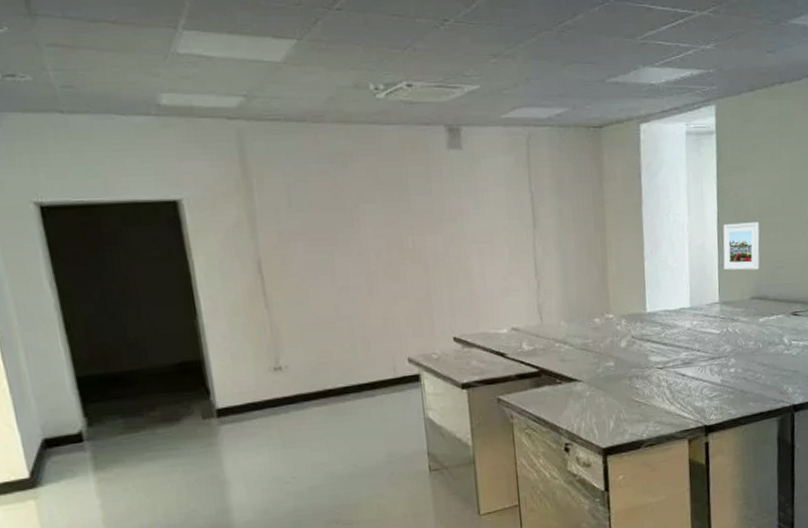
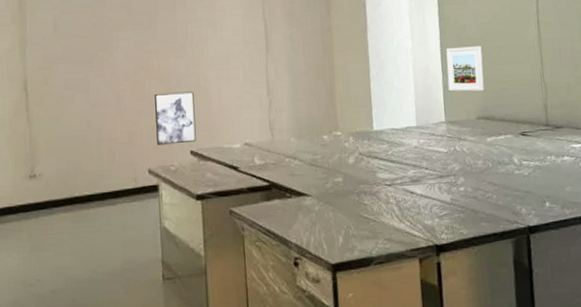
wall art: none [411,272,460,332] -> present [155,91,196,145]

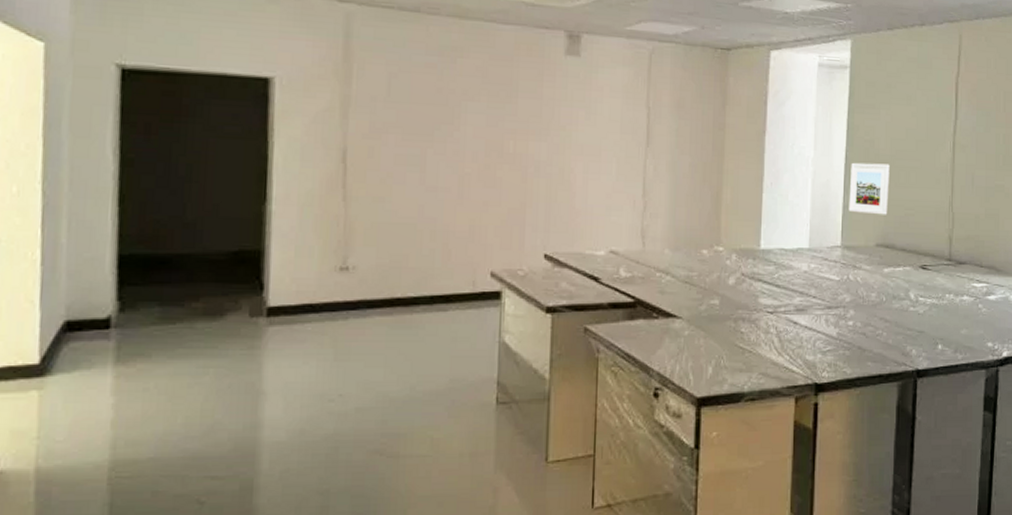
wall art: present [155,91,196,145] -> none [504,182,555,245]

